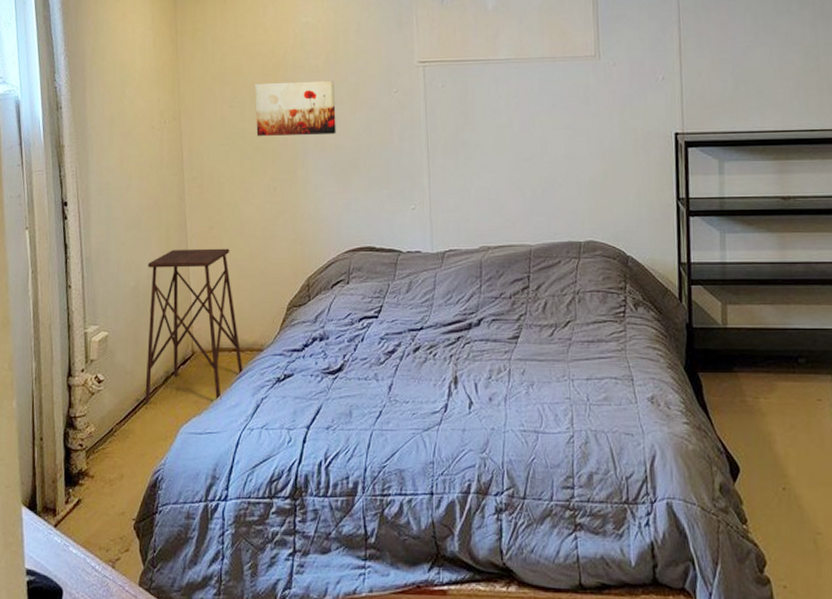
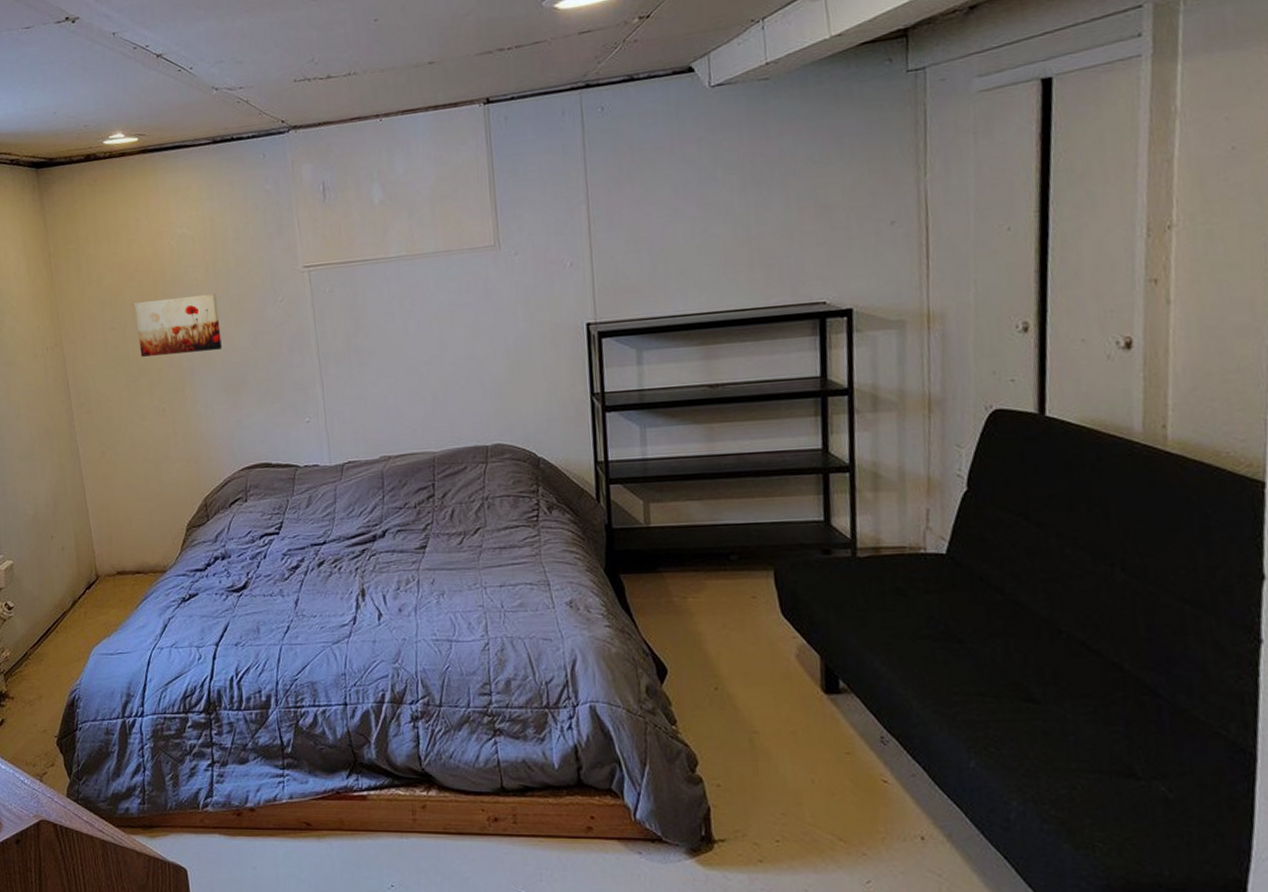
side table: present [145,248,244,403] -> none [45,472,150,627]

